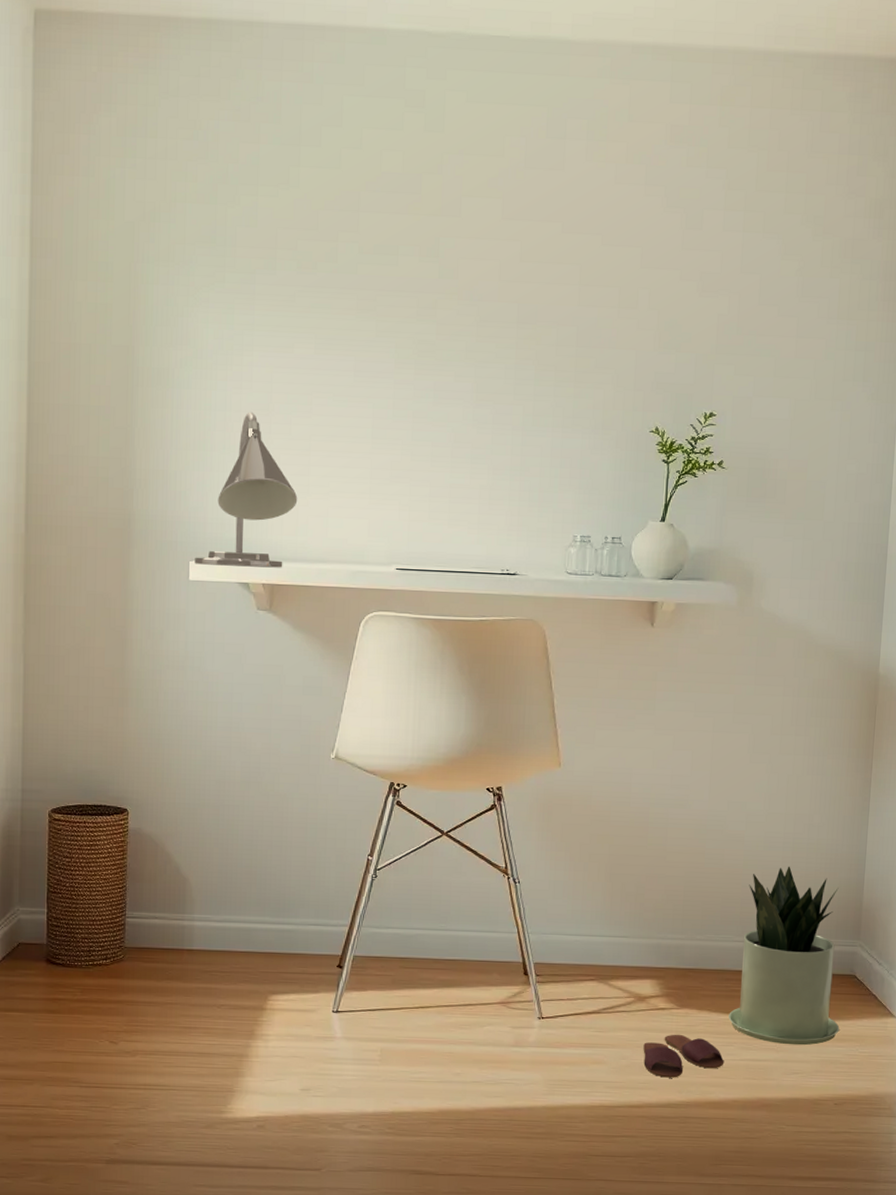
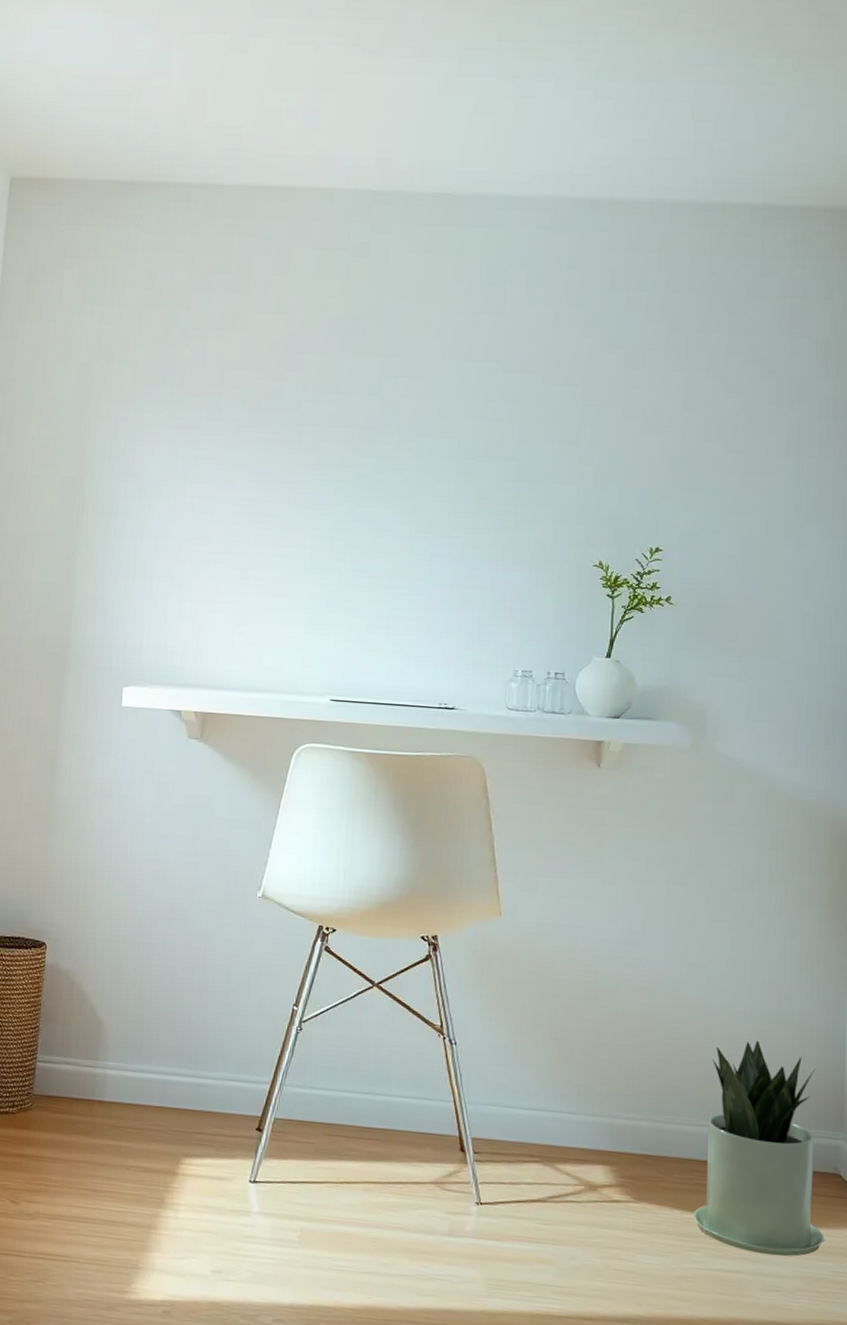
table lamp: present [194,412,298,568] -> none [128,541,234,696]
slippers: present [643,1034,724,1078] -> none [595,1232,689,1287]

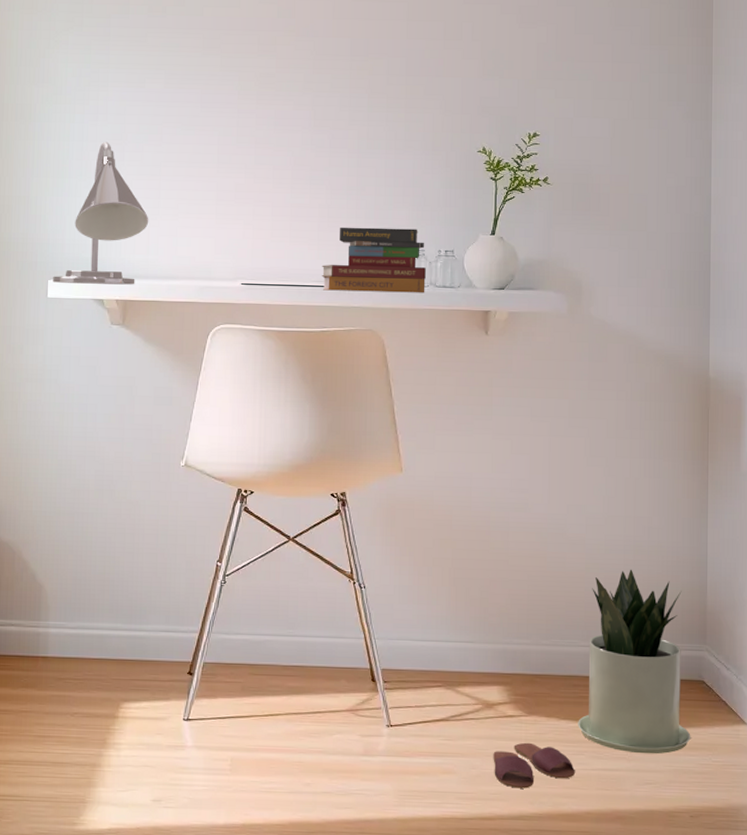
table lamp: none [128,541,234,696] -> present [53,141,149,285]
books: none [418,642,533,719] -> present [321,227,426,293]
slippers: none [595,1232,689,1287] -> present [493,742,575,789]

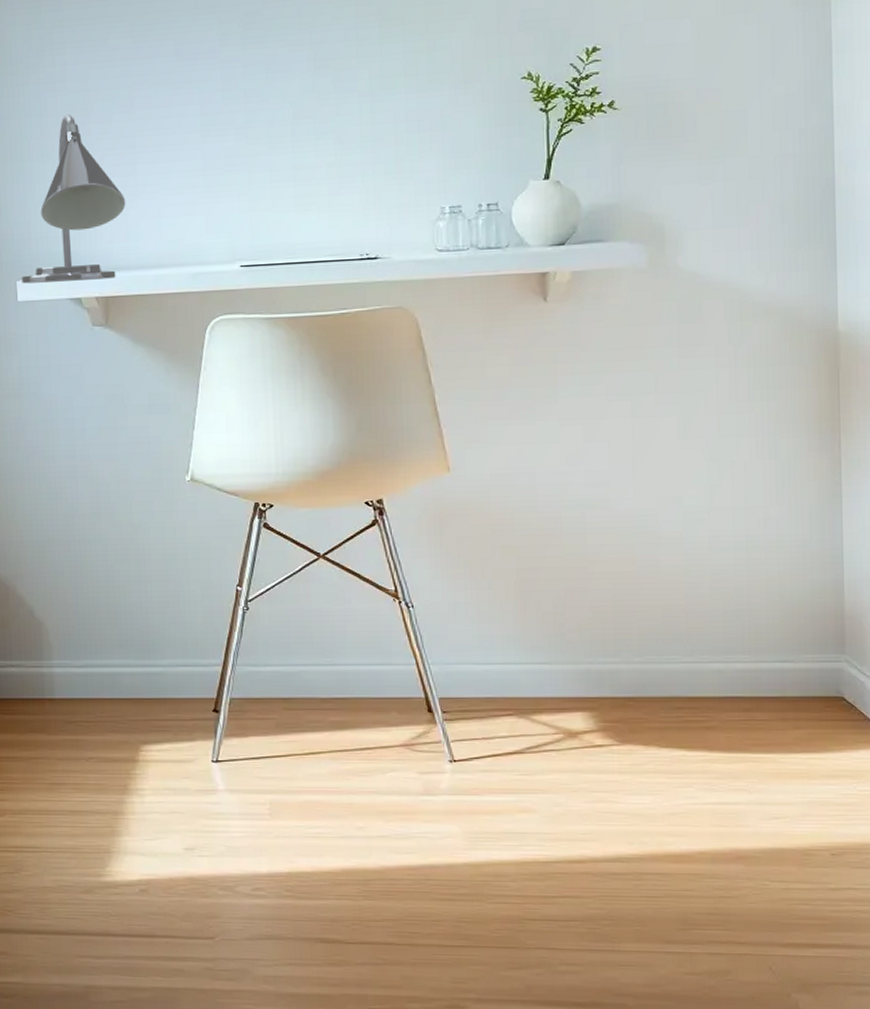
books: present [321,227,426,293] -> none [335,181,465,265]
slippers: present [493,742,575,789] -> none [580,775,682,827]
planter: present [578,569,691,754] -> none [684,569,829,784]

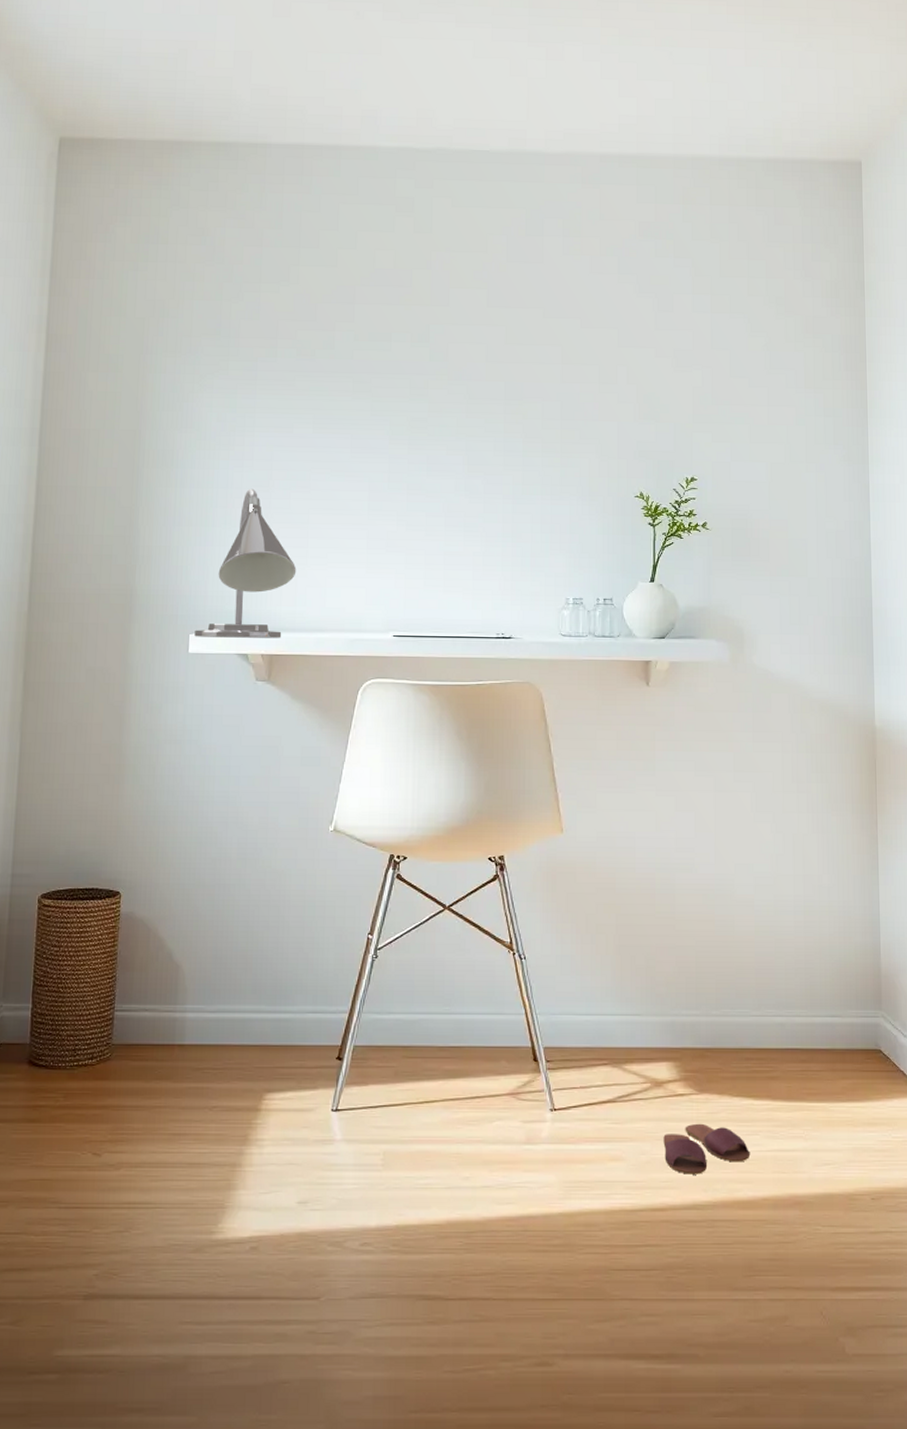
slippers: none [580,775,682,827] -> present [663,1123,749,1175]

